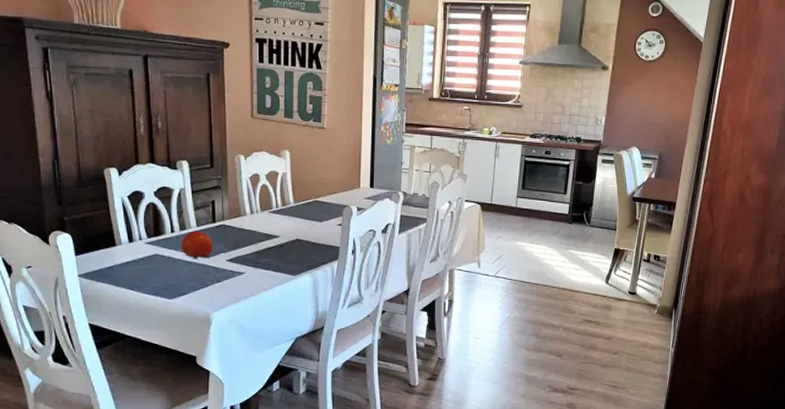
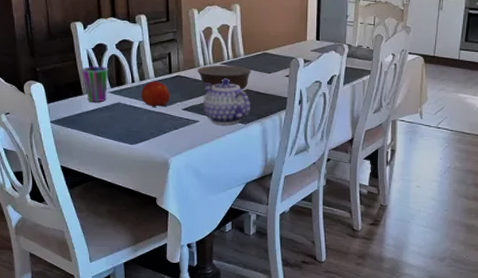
cup: none [115,215,145,254] -> present [81,66,108,103]
bowl: none [243,214,301,239] -> present [197,66,251,90]
teapot: none [249,227,300,276] -> present [203,78,250,125]

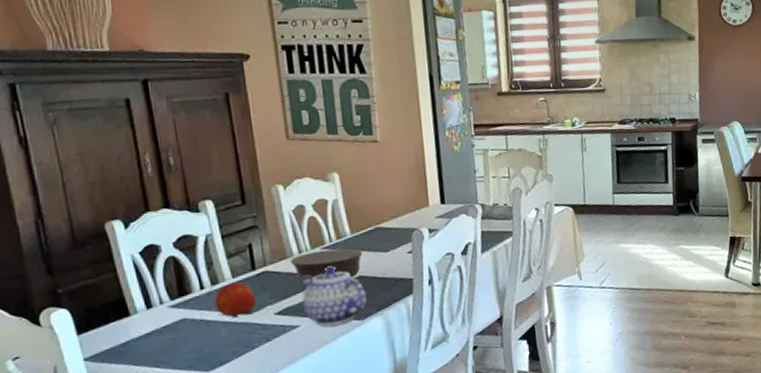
cup: present [81,66,108,103] -> none [125,274,166,324]

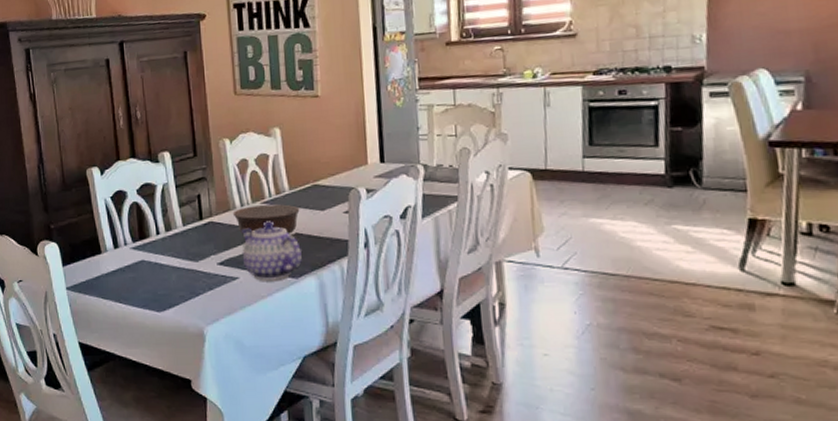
fruit: present [214,282,257,317] -> none [167,230,202,263]

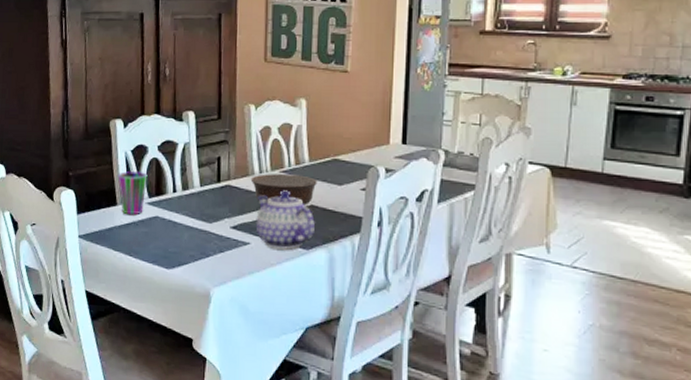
cup: none [99,217,130,262] -> present [117,171,148,215]

